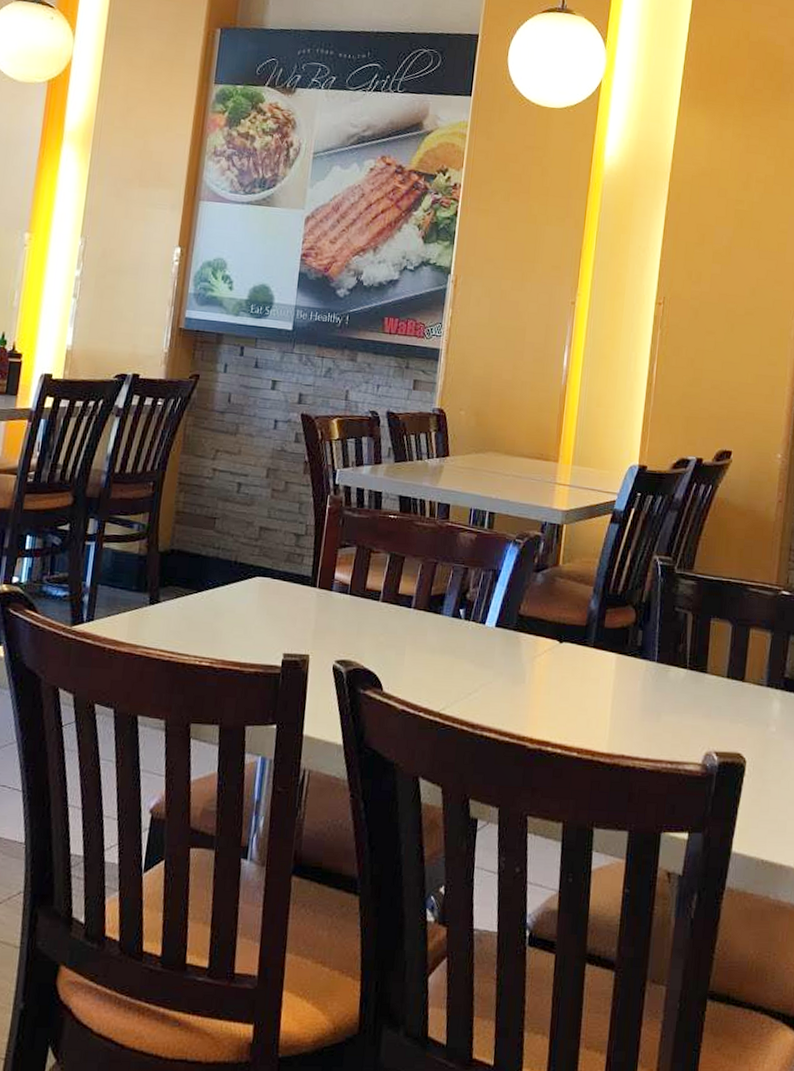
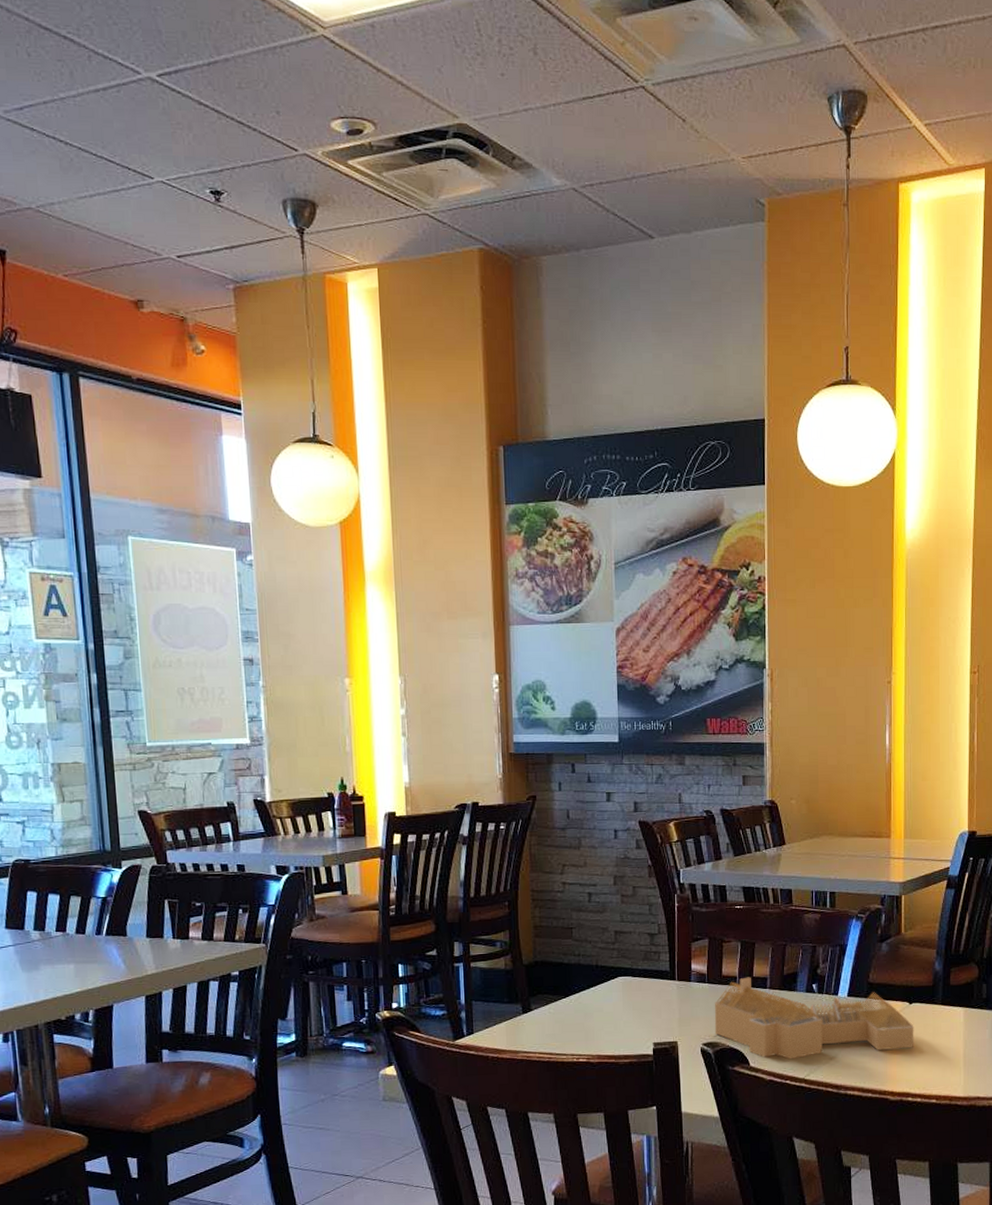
house frame: none [350,593,562,692] -> present [714,977,914,1060]

